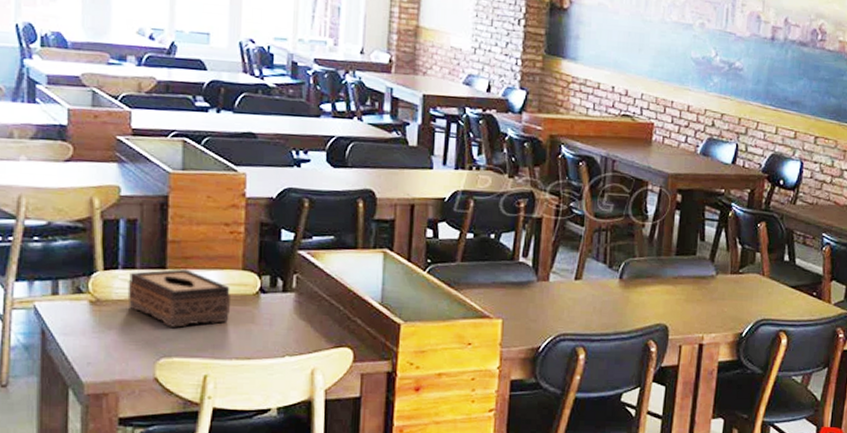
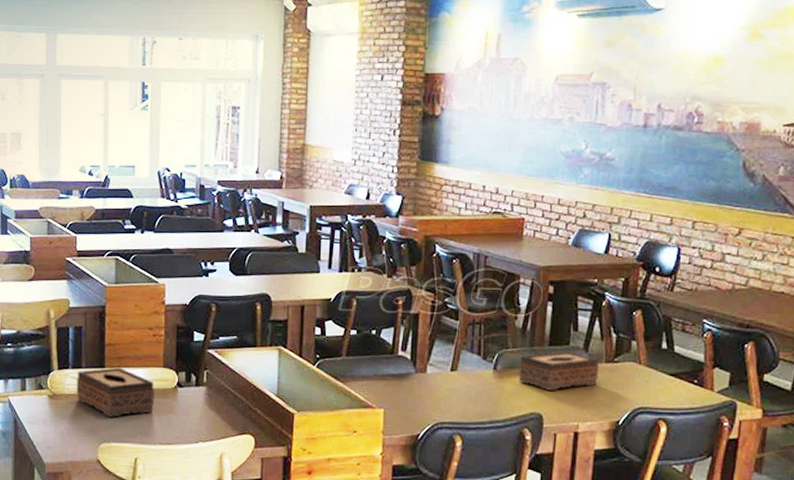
tissue box: none [644,261,725,301] -> present [518,351,600,391]

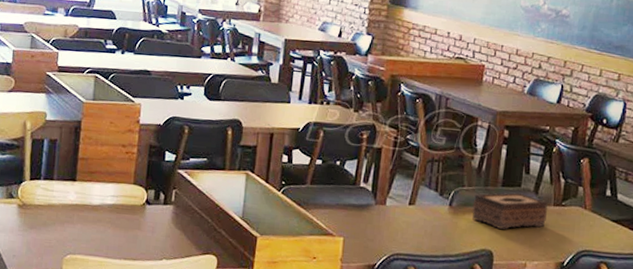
tissue box: present [76,367,154,417] -> none [46,181,123,230]

